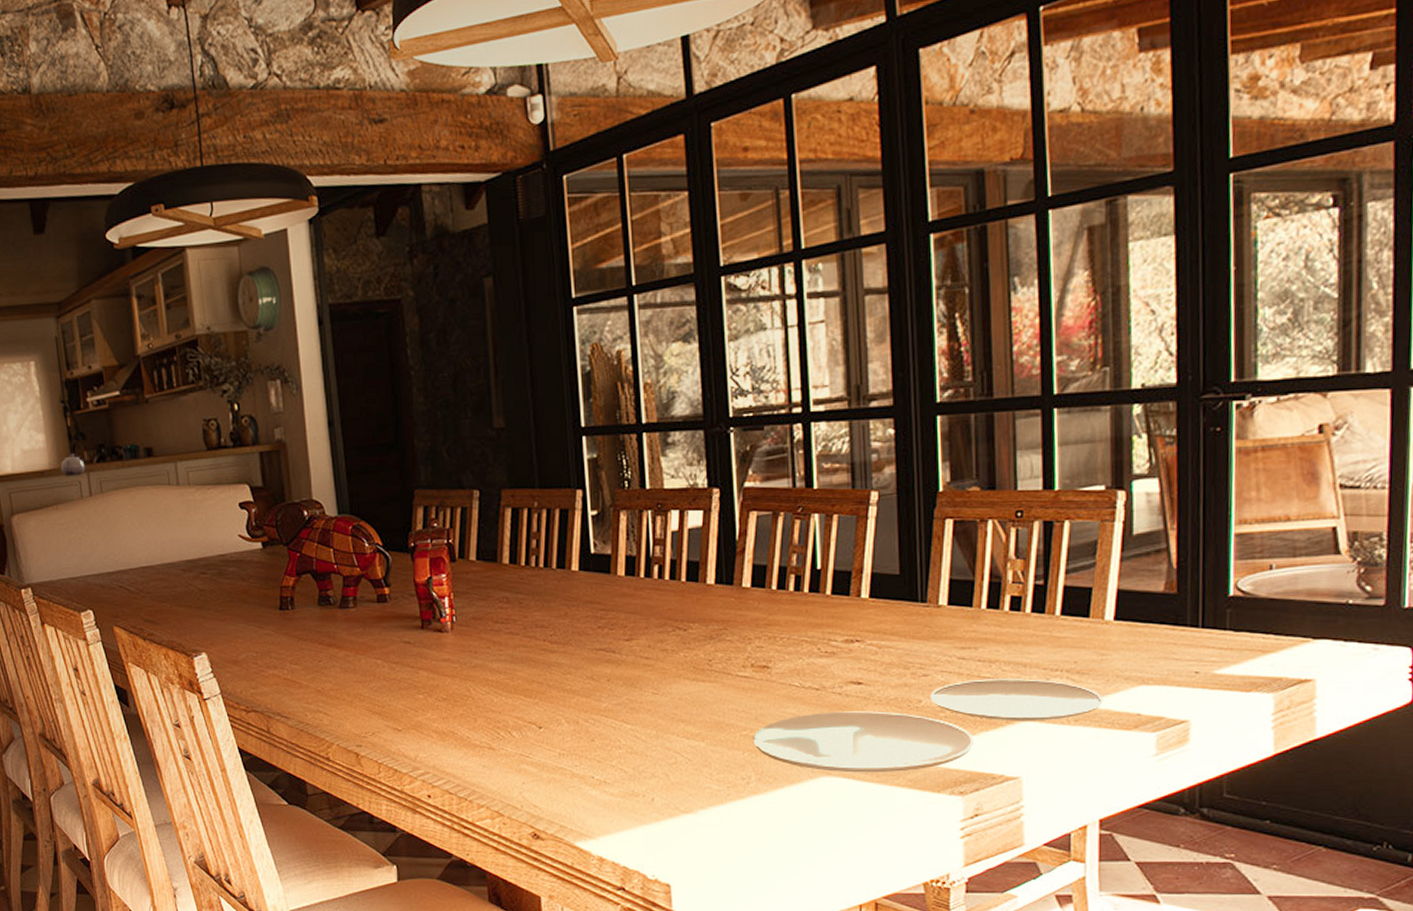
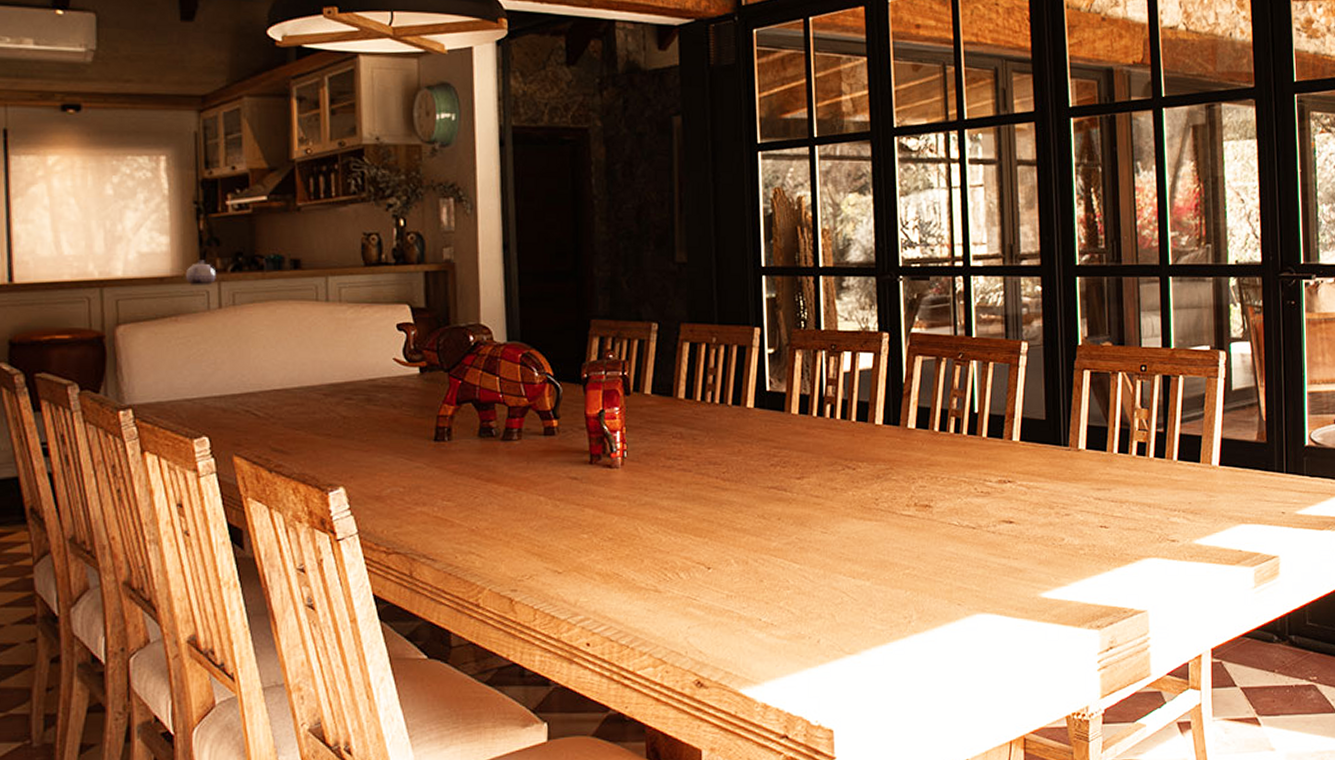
plate: present [753,711,973,773] -> none [915,549,1108,610]
plate: present [929,678,1103,722] -> none [1071,518,1212,558]

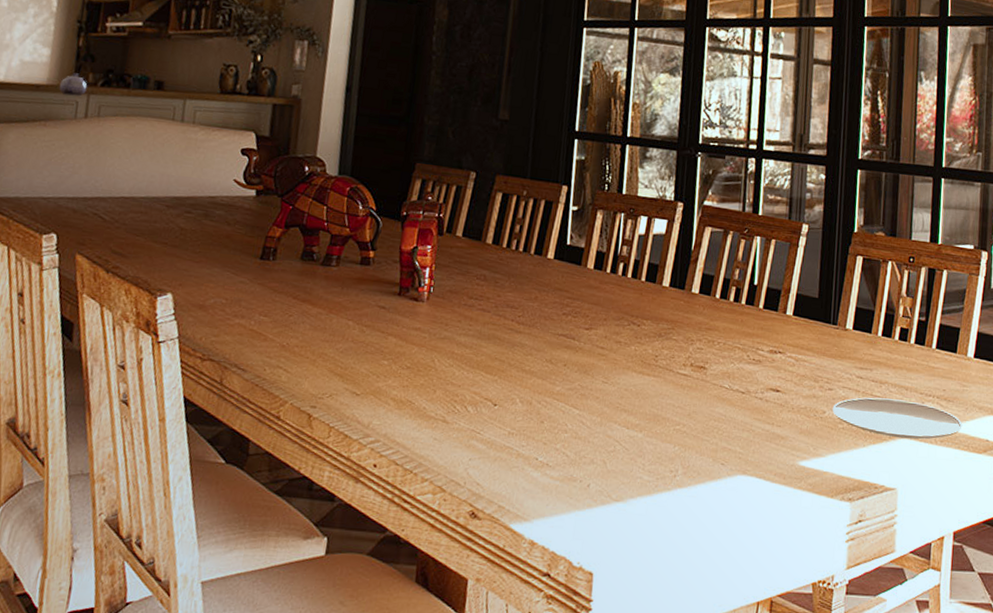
plate: none [1071,518,1212,558] -> present [832,397,963,439]

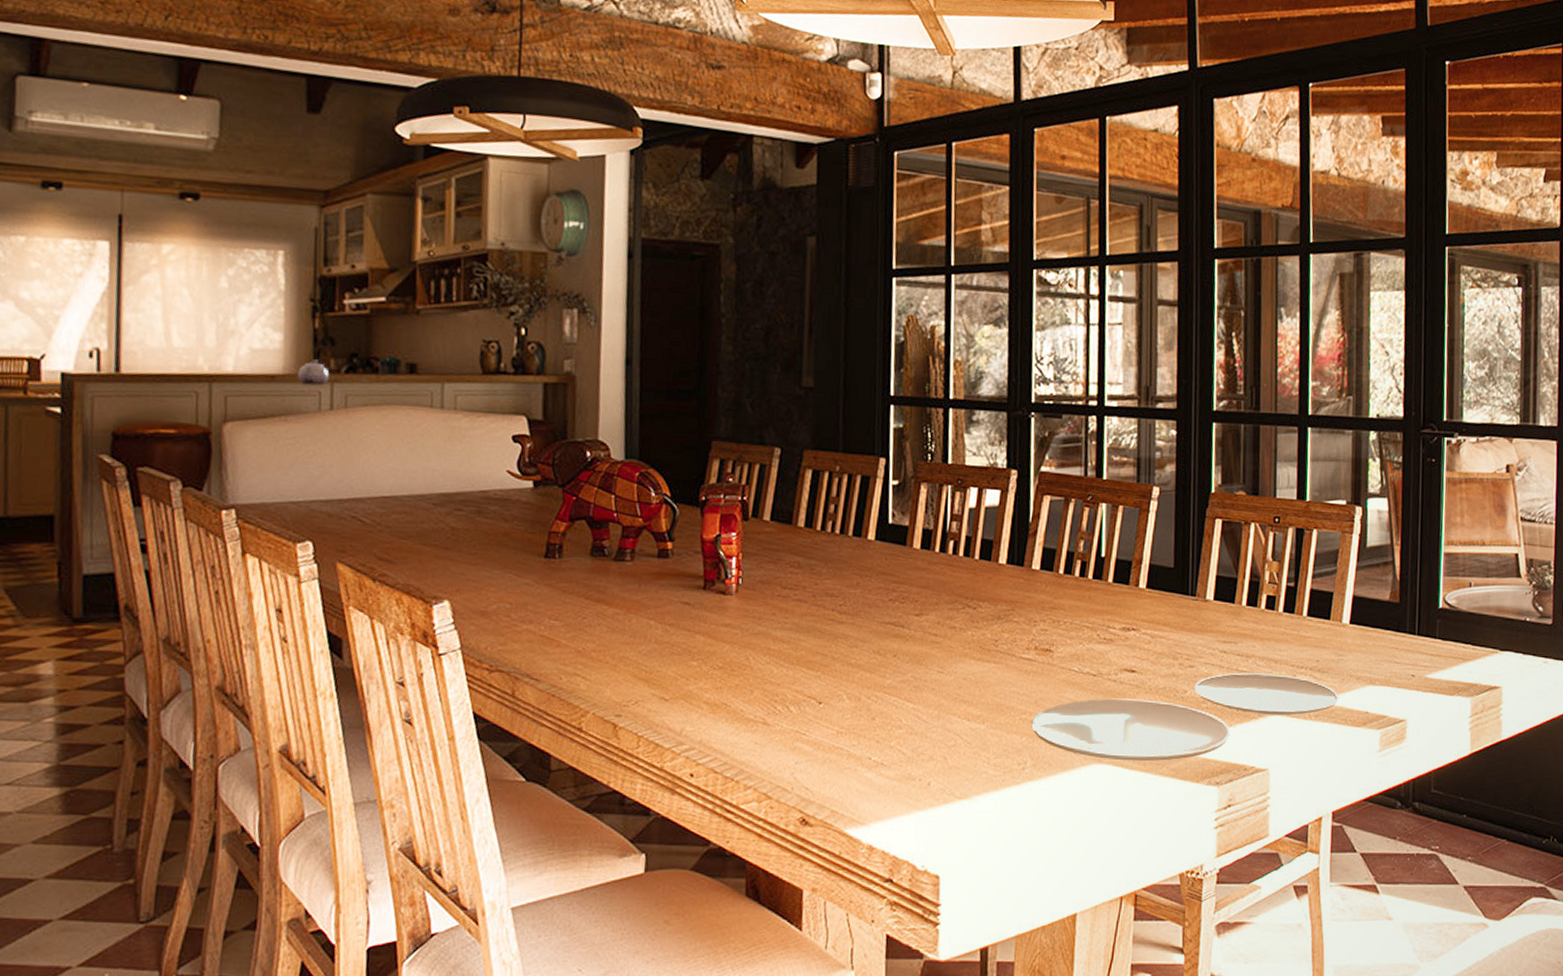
plate: none [684,414,863,476] -> present [1031,698,1230,762]

